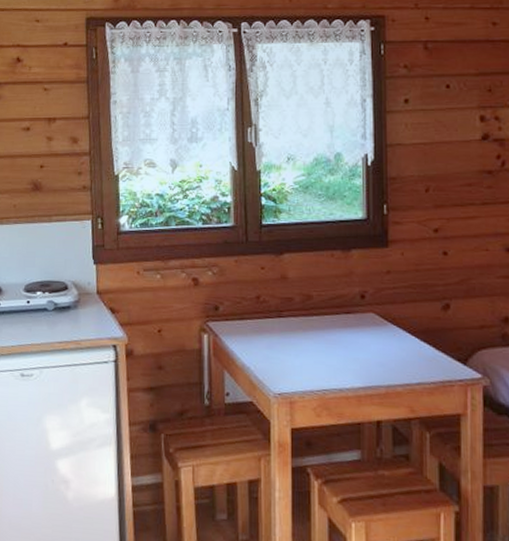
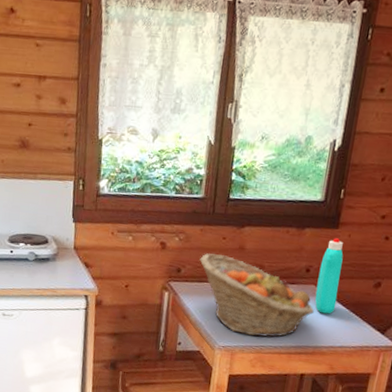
fruit basket: none [238,286,380,379] -> present [199,253,315,337]
bottle: none [376,258,403,346] -> present [315,238,343,314]

